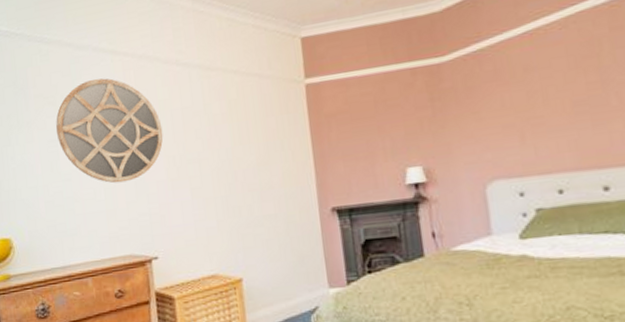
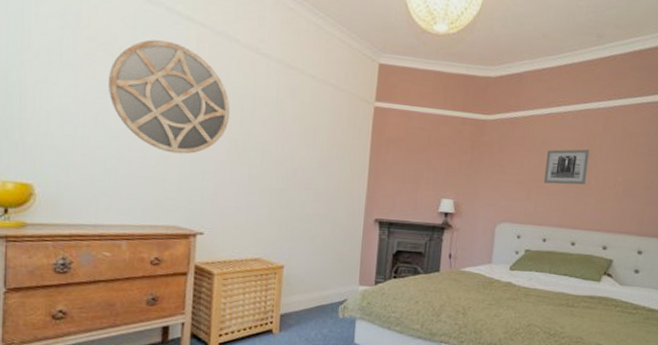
wall art: none [535,61,604,119] -> present [543,149,590,185]

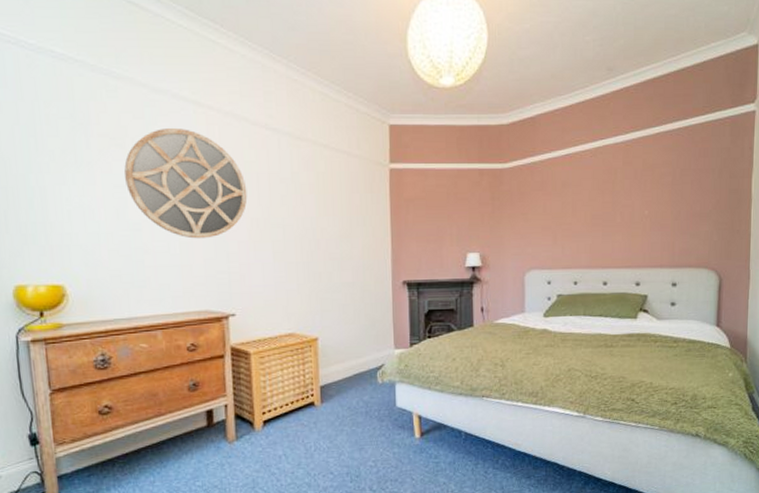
wall art: present [543,149,590,185] -> none [568,186,612,226]

